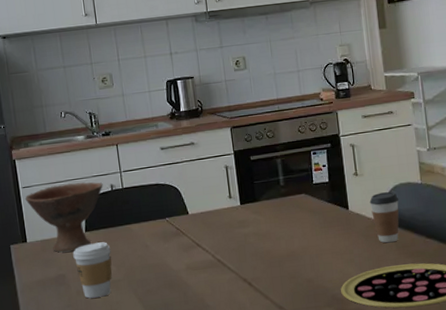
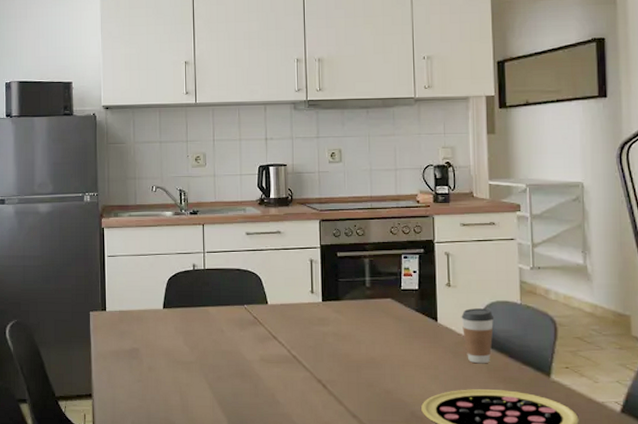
bowl: present [25,182,103,253] -> none [109,257,185,326]
coffee cup: present [73,242,112,299] -> none [149,321,187,377]

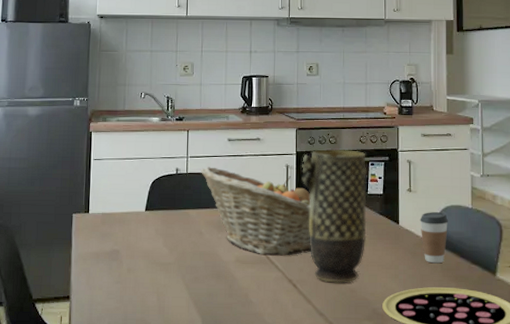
fruit basket: none [218,262,341,355] -> present [200,167,311,256]
vase: none [327,241,401,384] -> present [302,148,367,283]

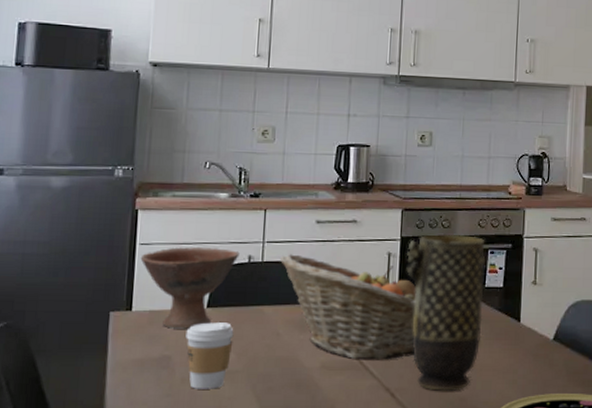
bowl: none [94,161,169,228] -> present [140,246,240,329]
coffee cup: none [130,223,167,278] -> present [186,322,234,389]
coffee cup: present [420,212,449,264] -> none [544,308,578,367]

